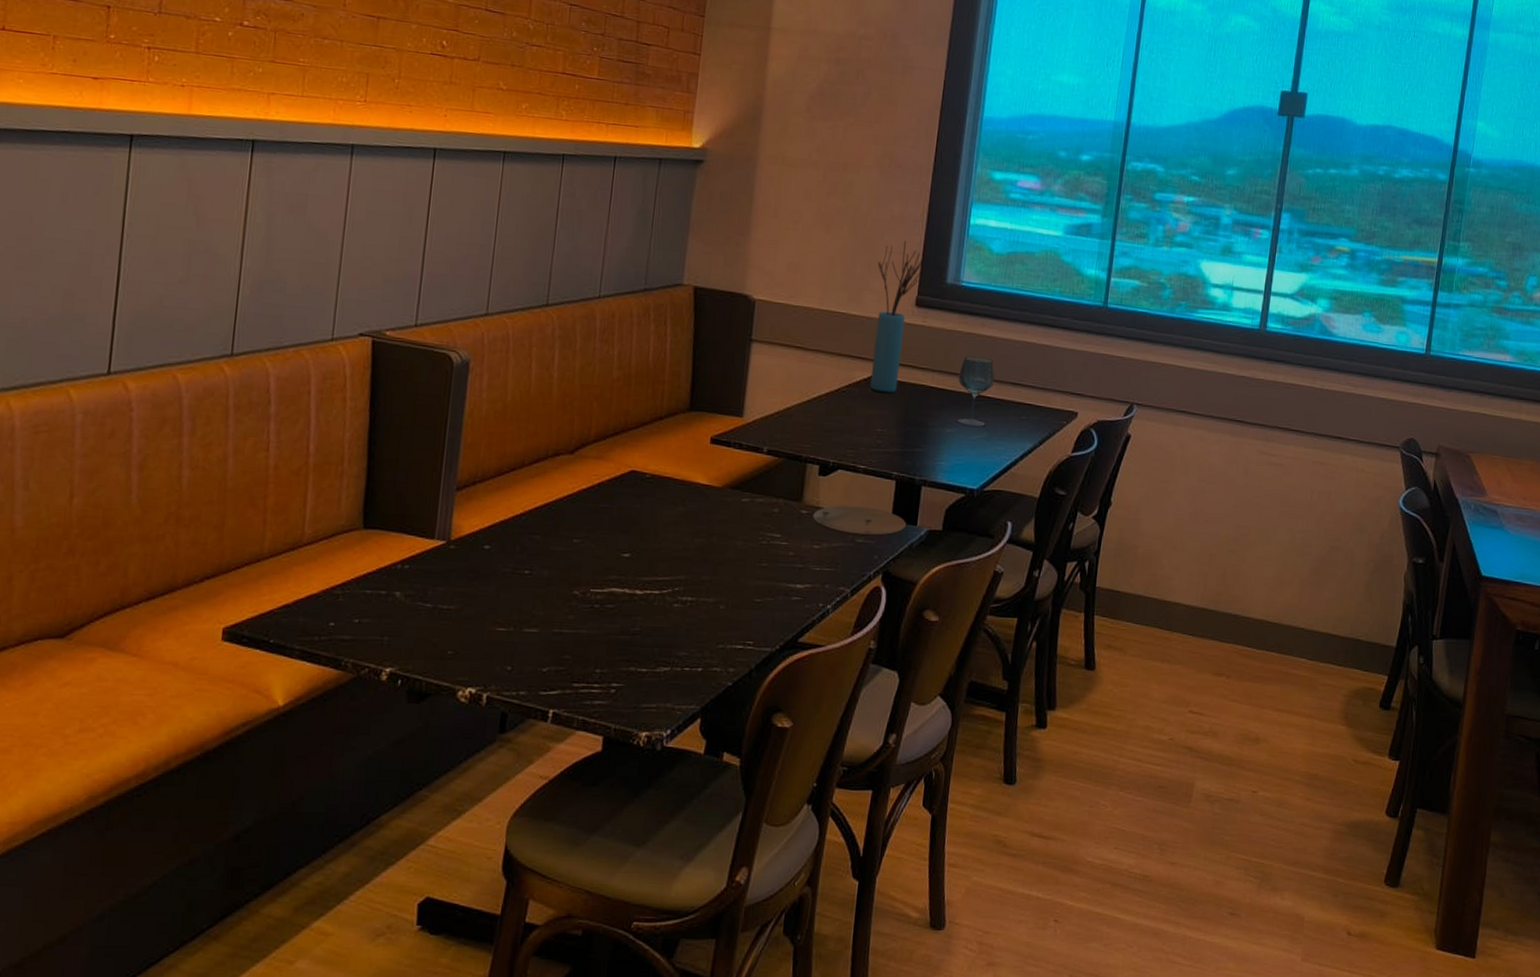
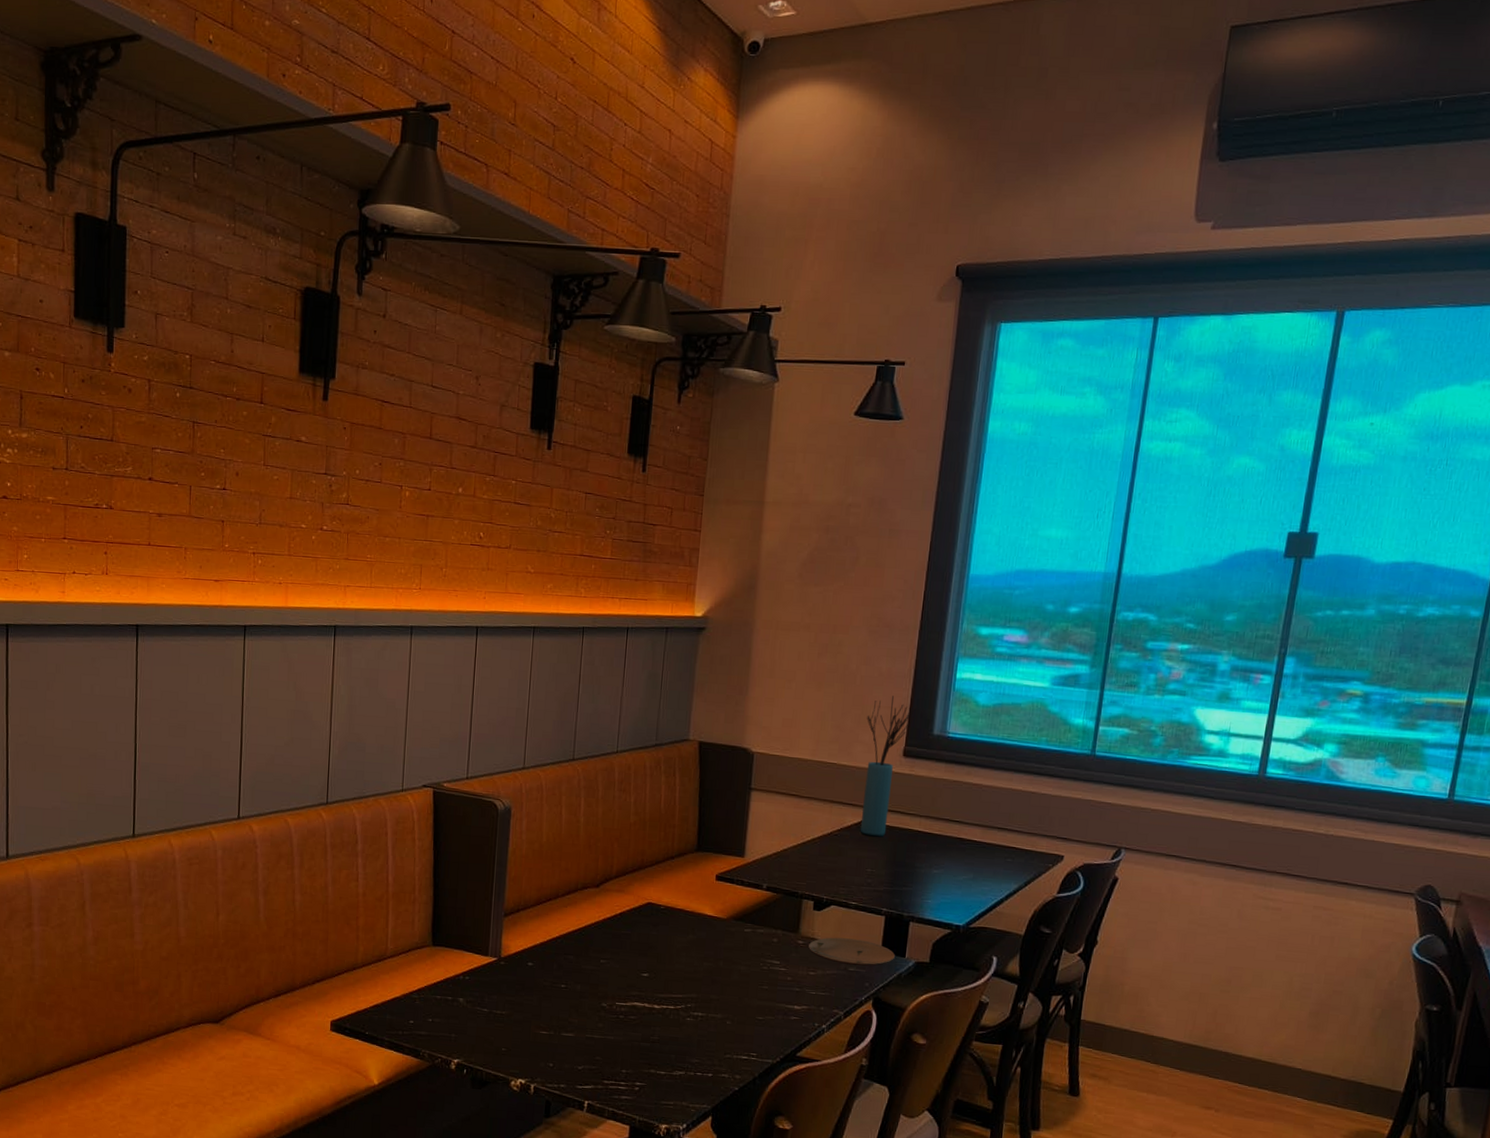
wine glass: present [957,356,995,428] -> none [943,802,981,869]

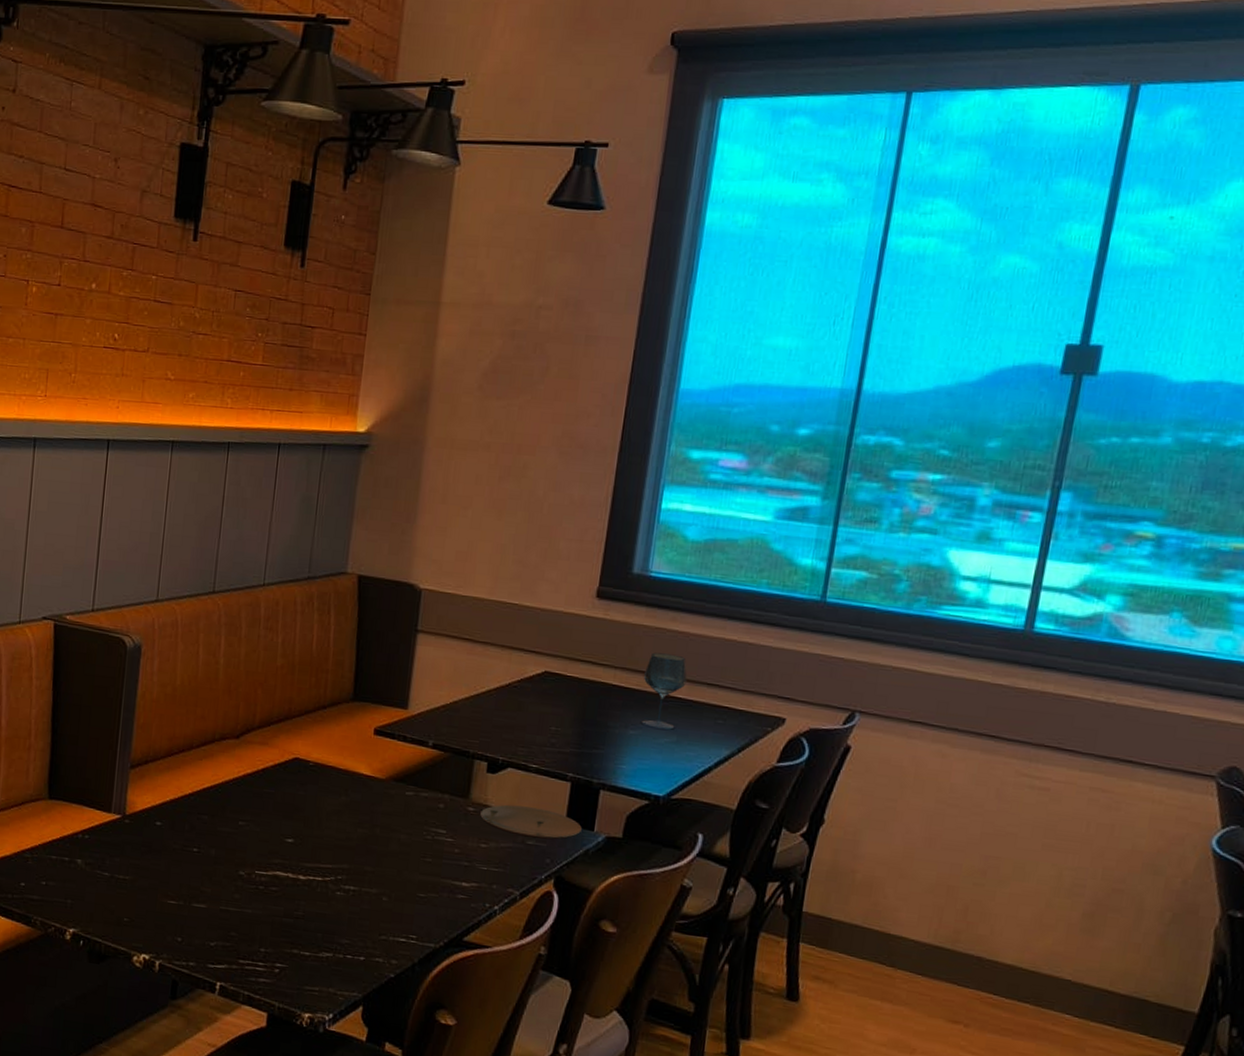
vase: present [860,696,918,838] -> none [543,527,615,692]
wine glass: none [943,802,981,869] -> present [641,652,687,731]

